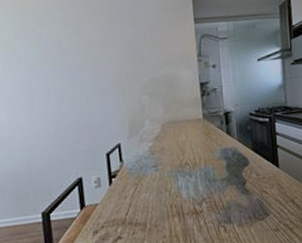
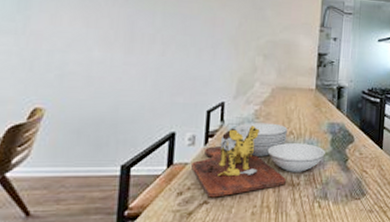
cutting board: none [101,156,223,233] -> present [192,123,325,198]

